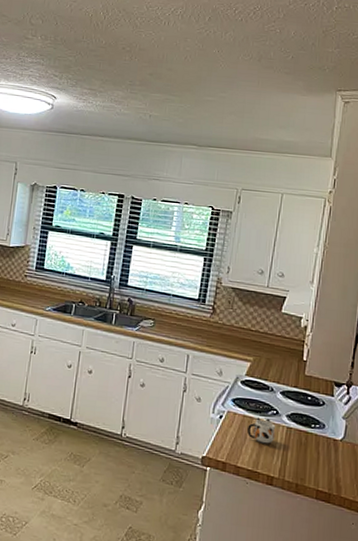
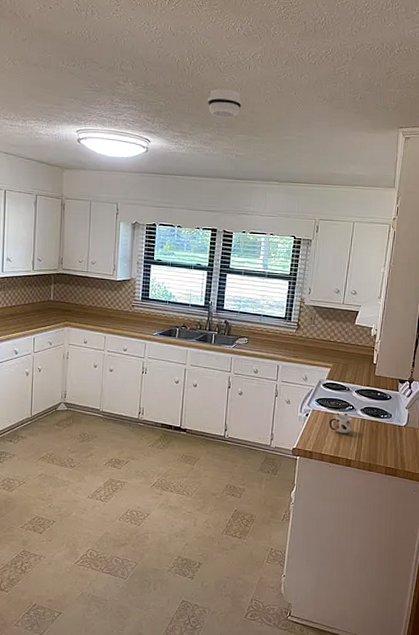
smoke detector: none [121,44,159,76] -> present [208,88,242,118]

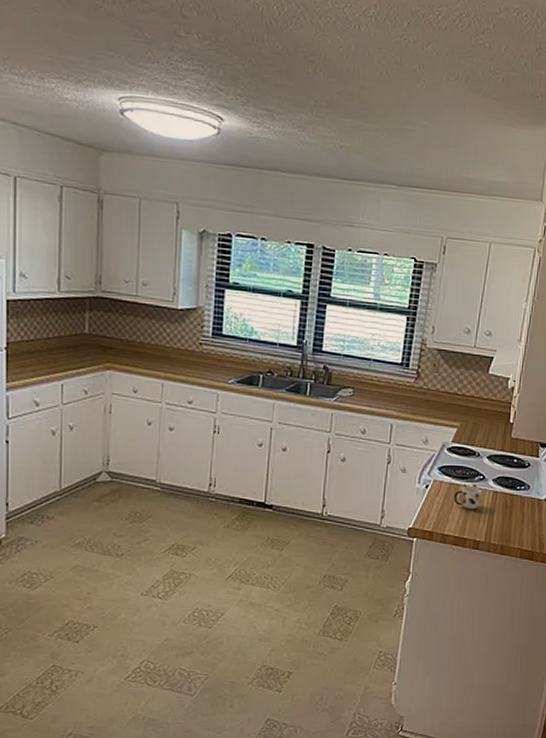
smoke detector: present [208,88,242,118] -> none [303,53,349,95]

